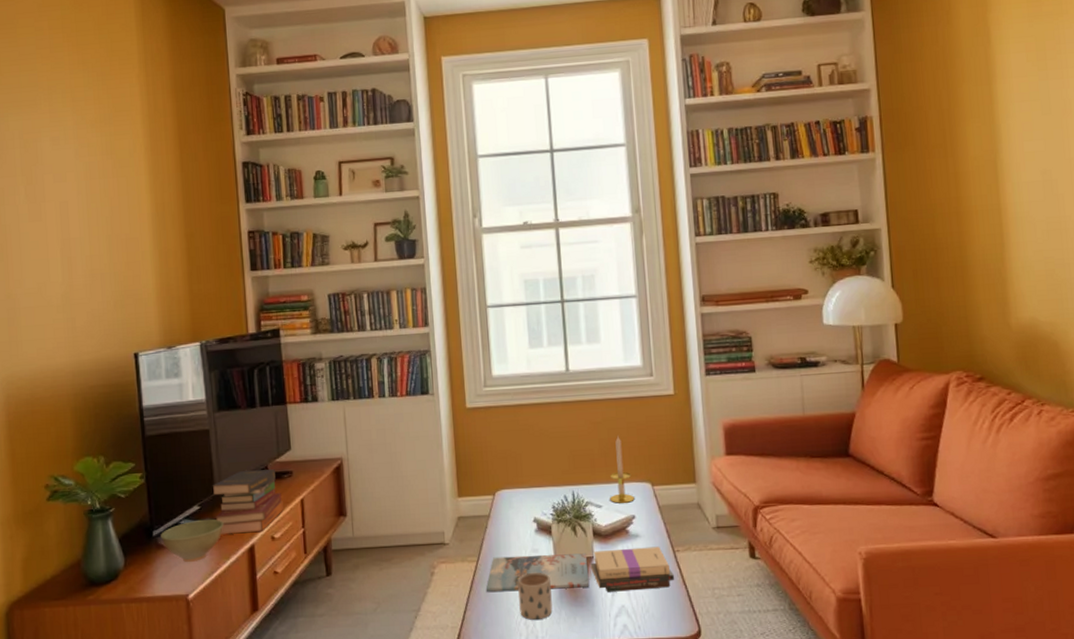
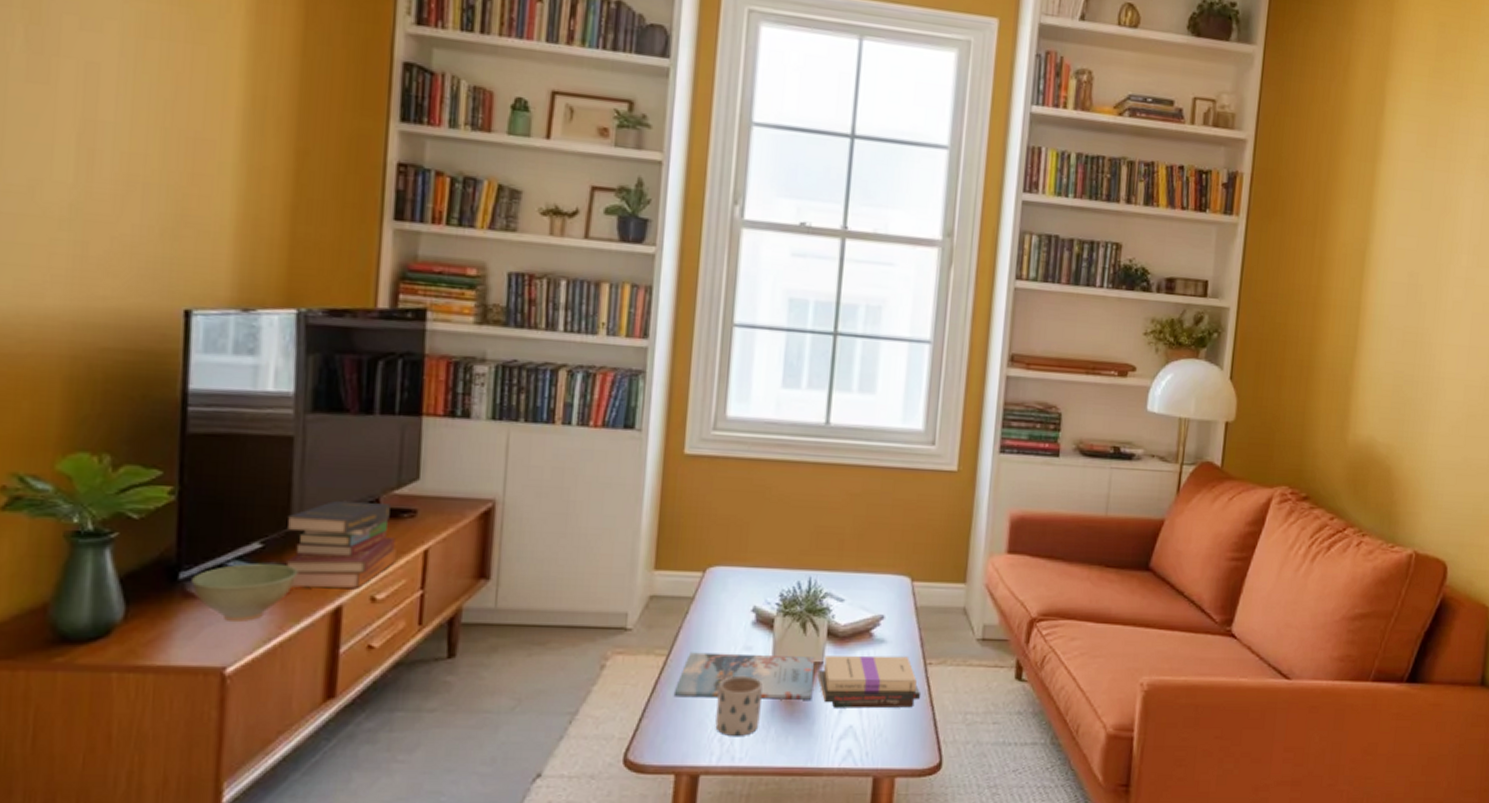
candle: present [609,435,635,503] -> none [856,513,888,599]

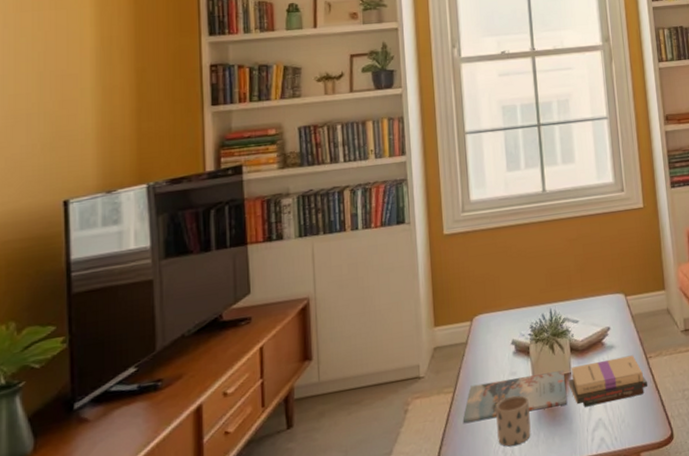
bowl: present [191,562,298,623] -> none [84,380,166,435]
books: present [285,500,396,589] -> none [153,317,239,398]

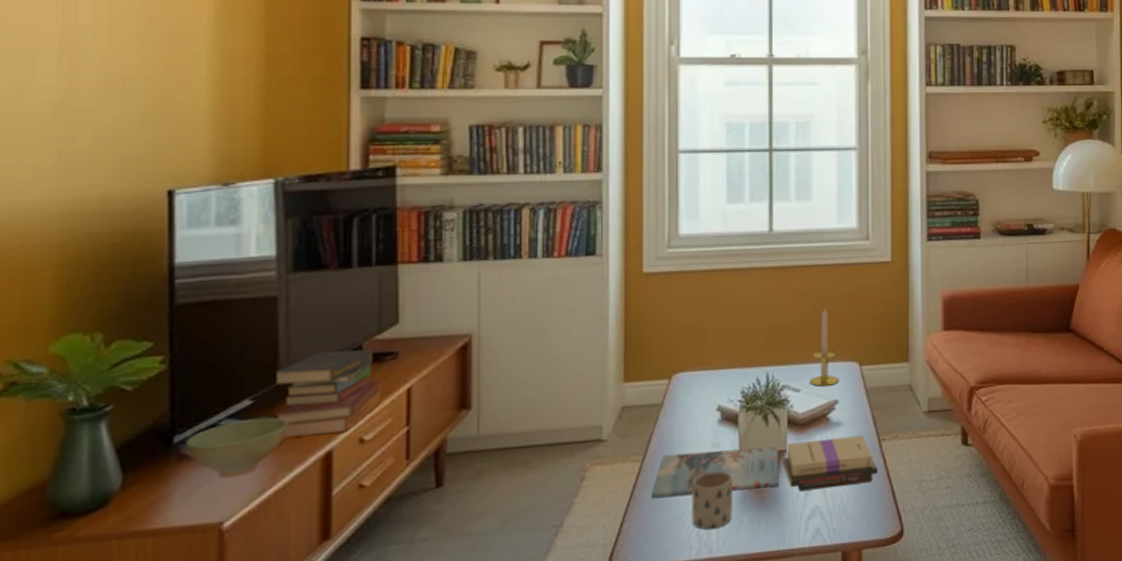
bowl: none [84,380,166,435] -> present [186,417,288,479]
books: none [153,317,239,398] -> present [274,349,381,438]
candle: none [585,250,609,317] -> present [810,307,839,387]

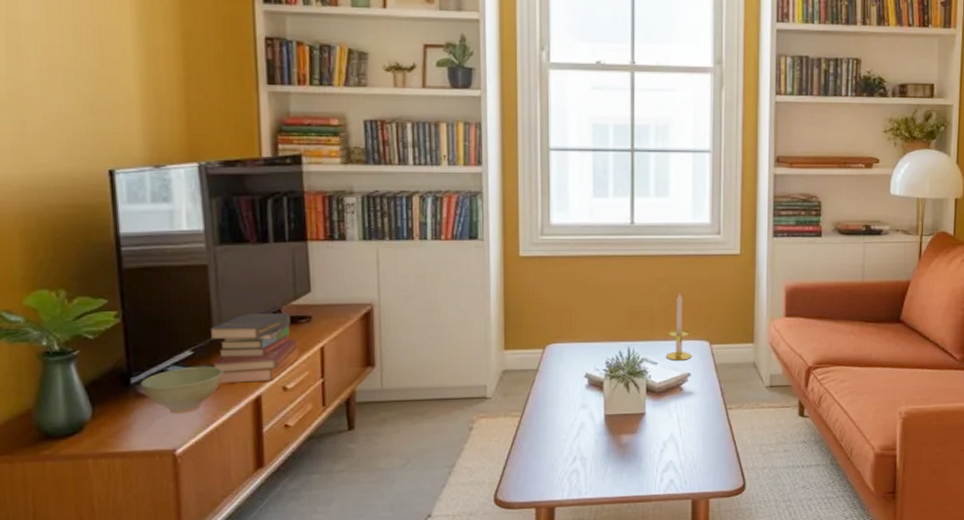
magazine: present [651,446,779,498] -> none [529,409,639,447]
mug: present [692,471,732,530] -> none [564,427,598,475]
books: present [782,435,879,491] -> none [641,404,725,448]

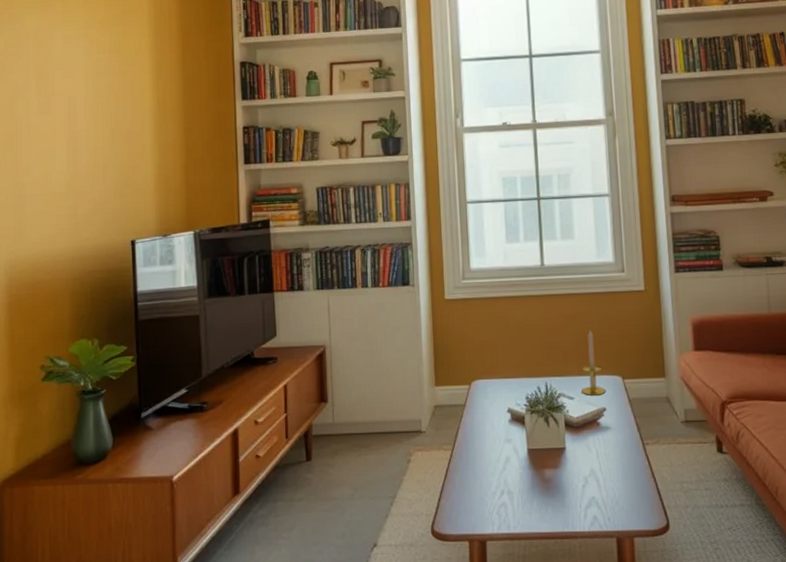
bowl: present [141,366,223,415] -> none [149,402,210,445]
books: present [209,312,299,384] -> none [200,355,267,418]

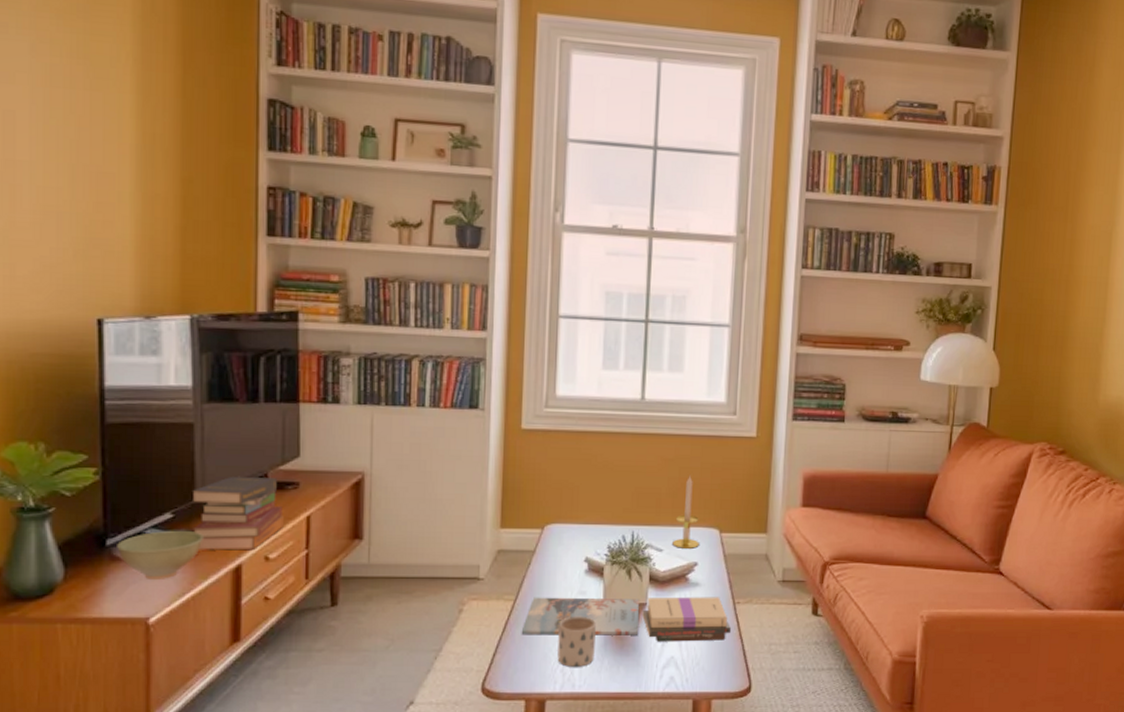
bowl: none [149,402,210,445] -> present [117,530,204,581]
books: none [200,355,267,418] -> present [191,476,284,551]
magazine: none [460,444,561,480] -> present [521,597,640,635]
mug: none [491,461,525,509] -> present [557,616,596,667]
books: none [562,439,644,483] -> present [642,597,732,642]

